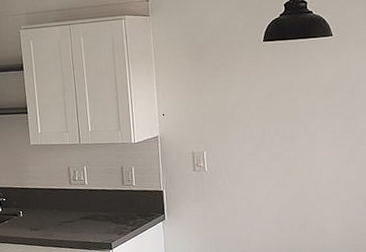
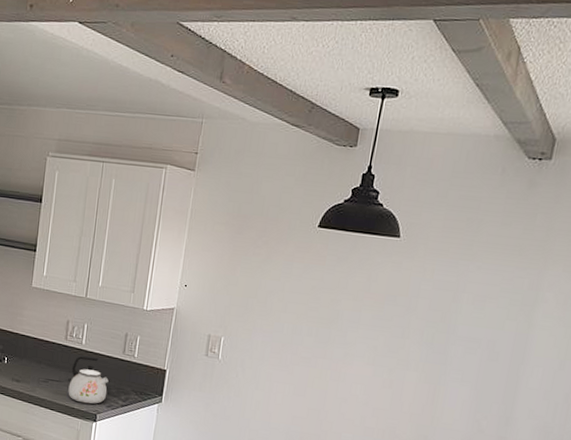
kettle: none [80,193,117,236] -> present [68,356,109,404]

